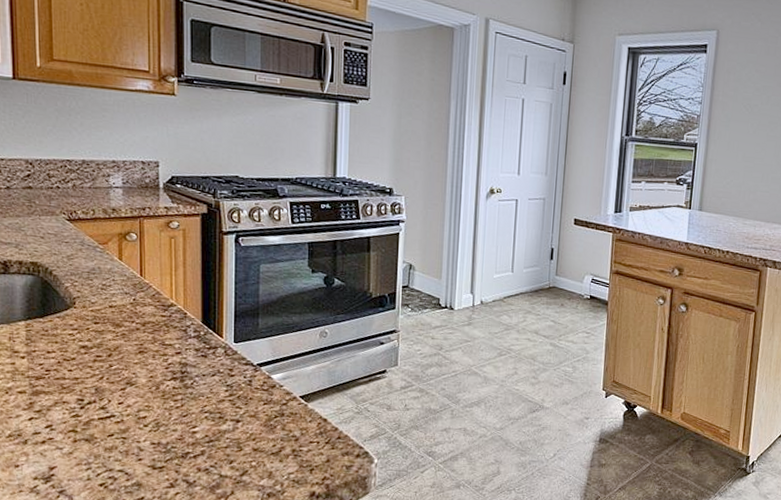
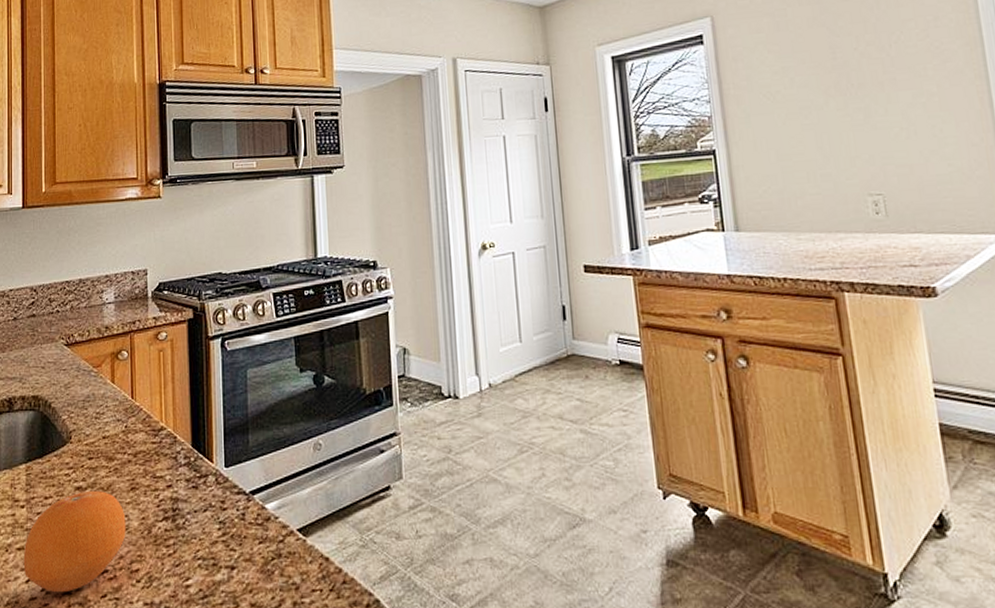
fruit: none [25,350,134,431] -> present [23,491,126,593]

